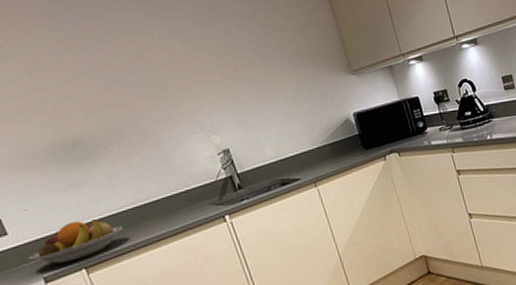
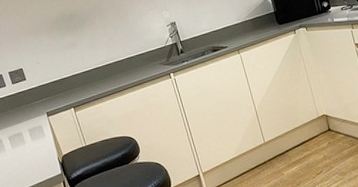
fruit bowl: present [27,218,123,264] -> none [37,71,100,103]

